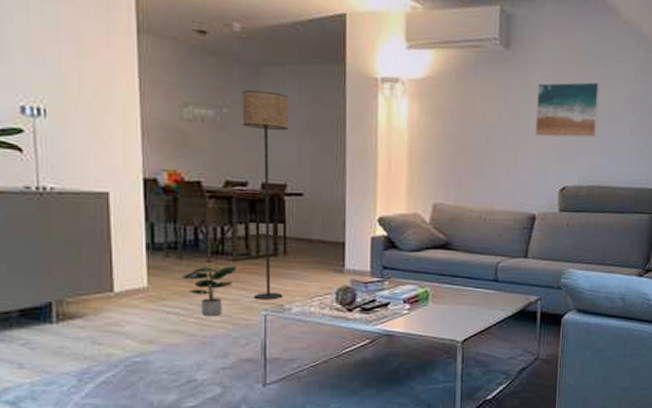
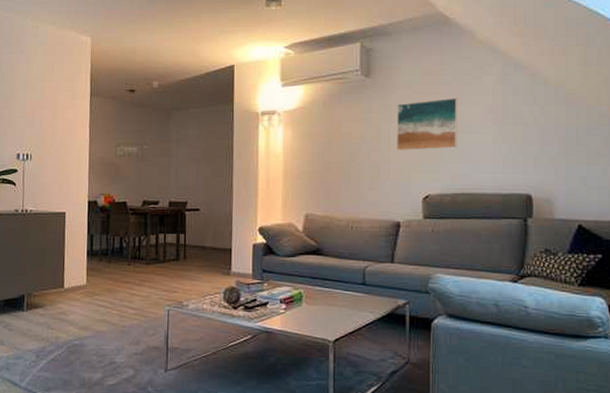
potted plant: present [181,266,238,317] -> none [109,268,149,310]
floor lamp: present [241,90,289,300] -> none [157,130,190,298]

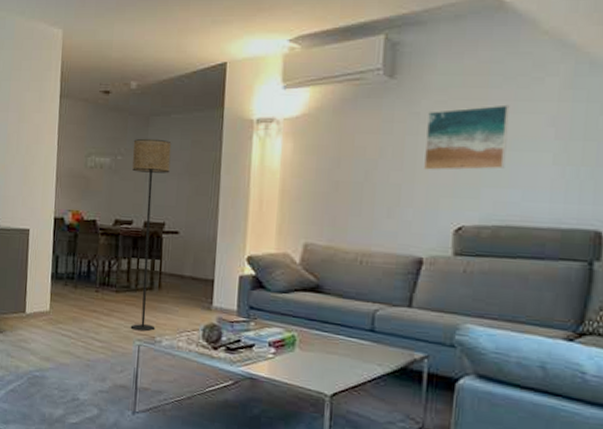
floor lamp: none [157,130,190,298] -> present [130,138,172,332]

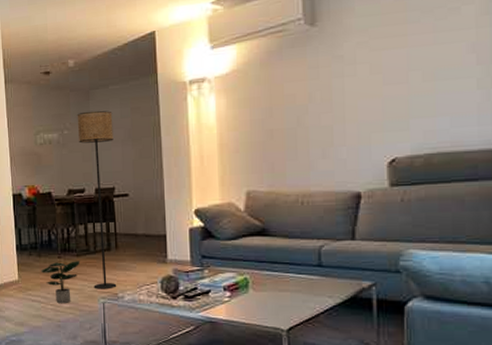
potted plant: none [75,296,119,342] -> present [41,261,81,304]
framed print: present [424,104,510,171] -> none [352,37,431,109]

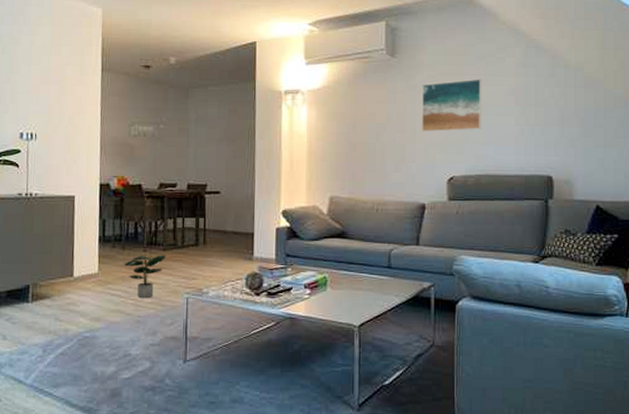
floor lamp: present [77,110,117,289] -> none [174,108,210,285]
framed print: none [352,37,431,109] -> present [422,79,482,132]

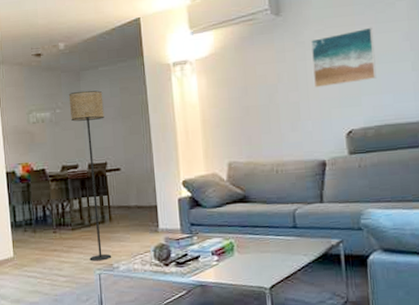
potted plant: present [123,255,167,299] -> none [36,234,76,278]
floor lamp: none [174,108,210,285] -> present [68,90,112,261]

